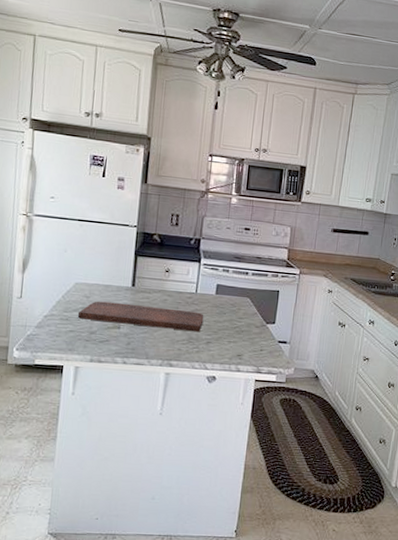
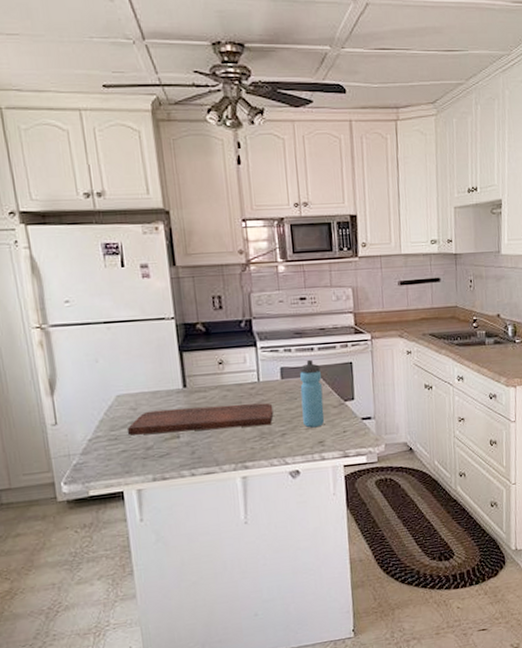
water bottle: none [227,281,251,342] -> present [300,359,325,428]

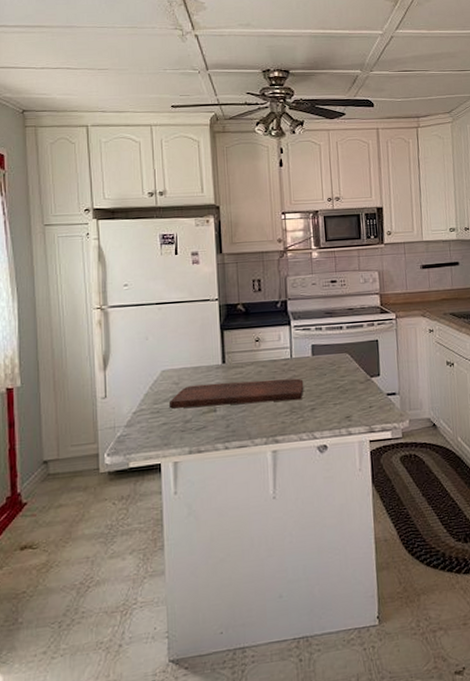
water bottle: present [300,359,325,428] -> none [329,337,352,403]

